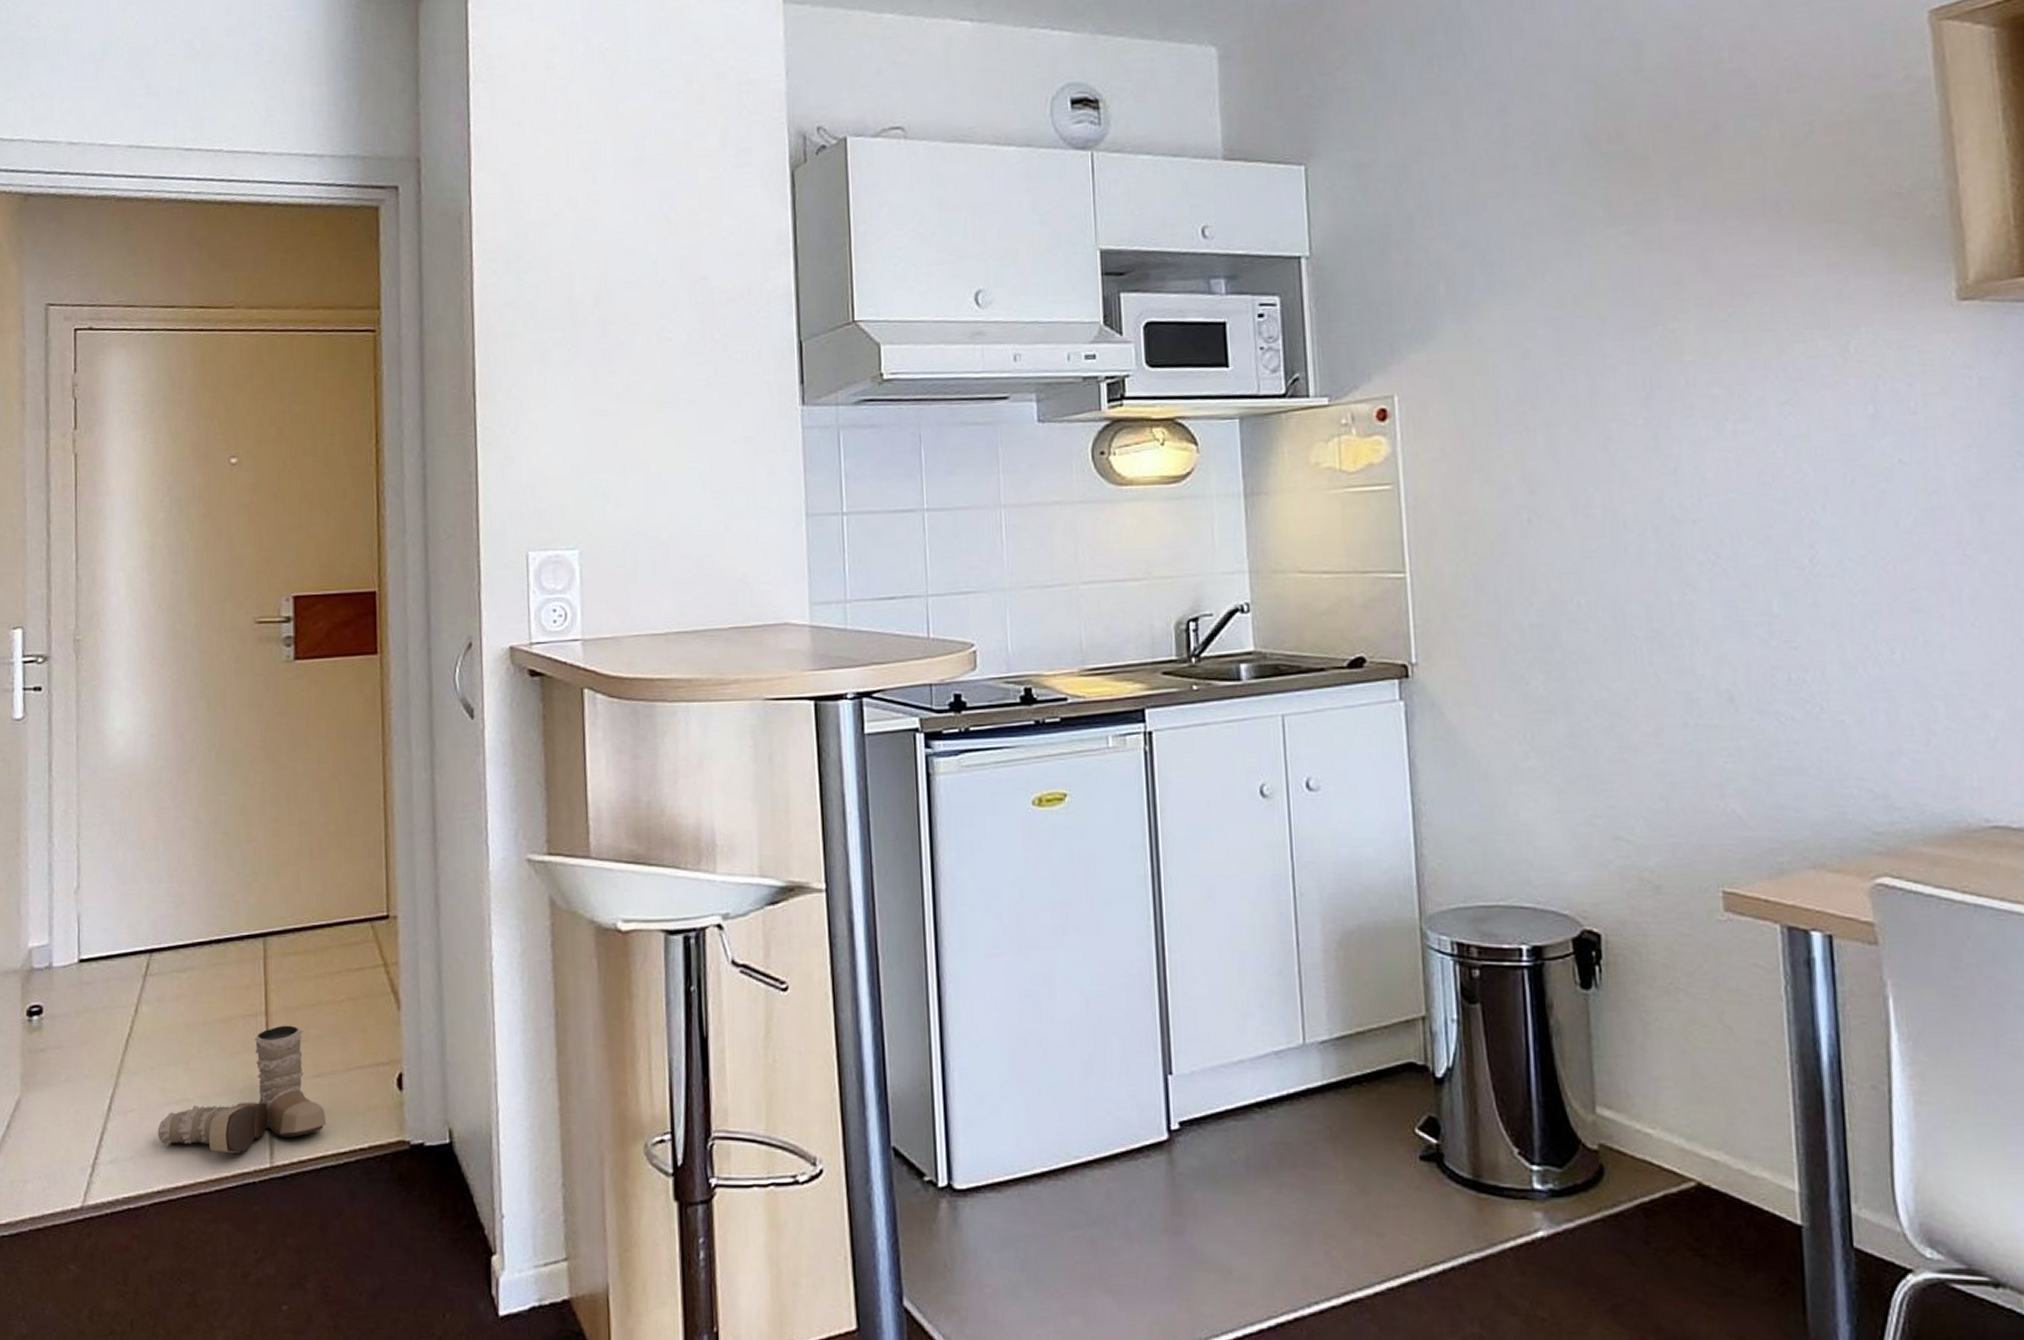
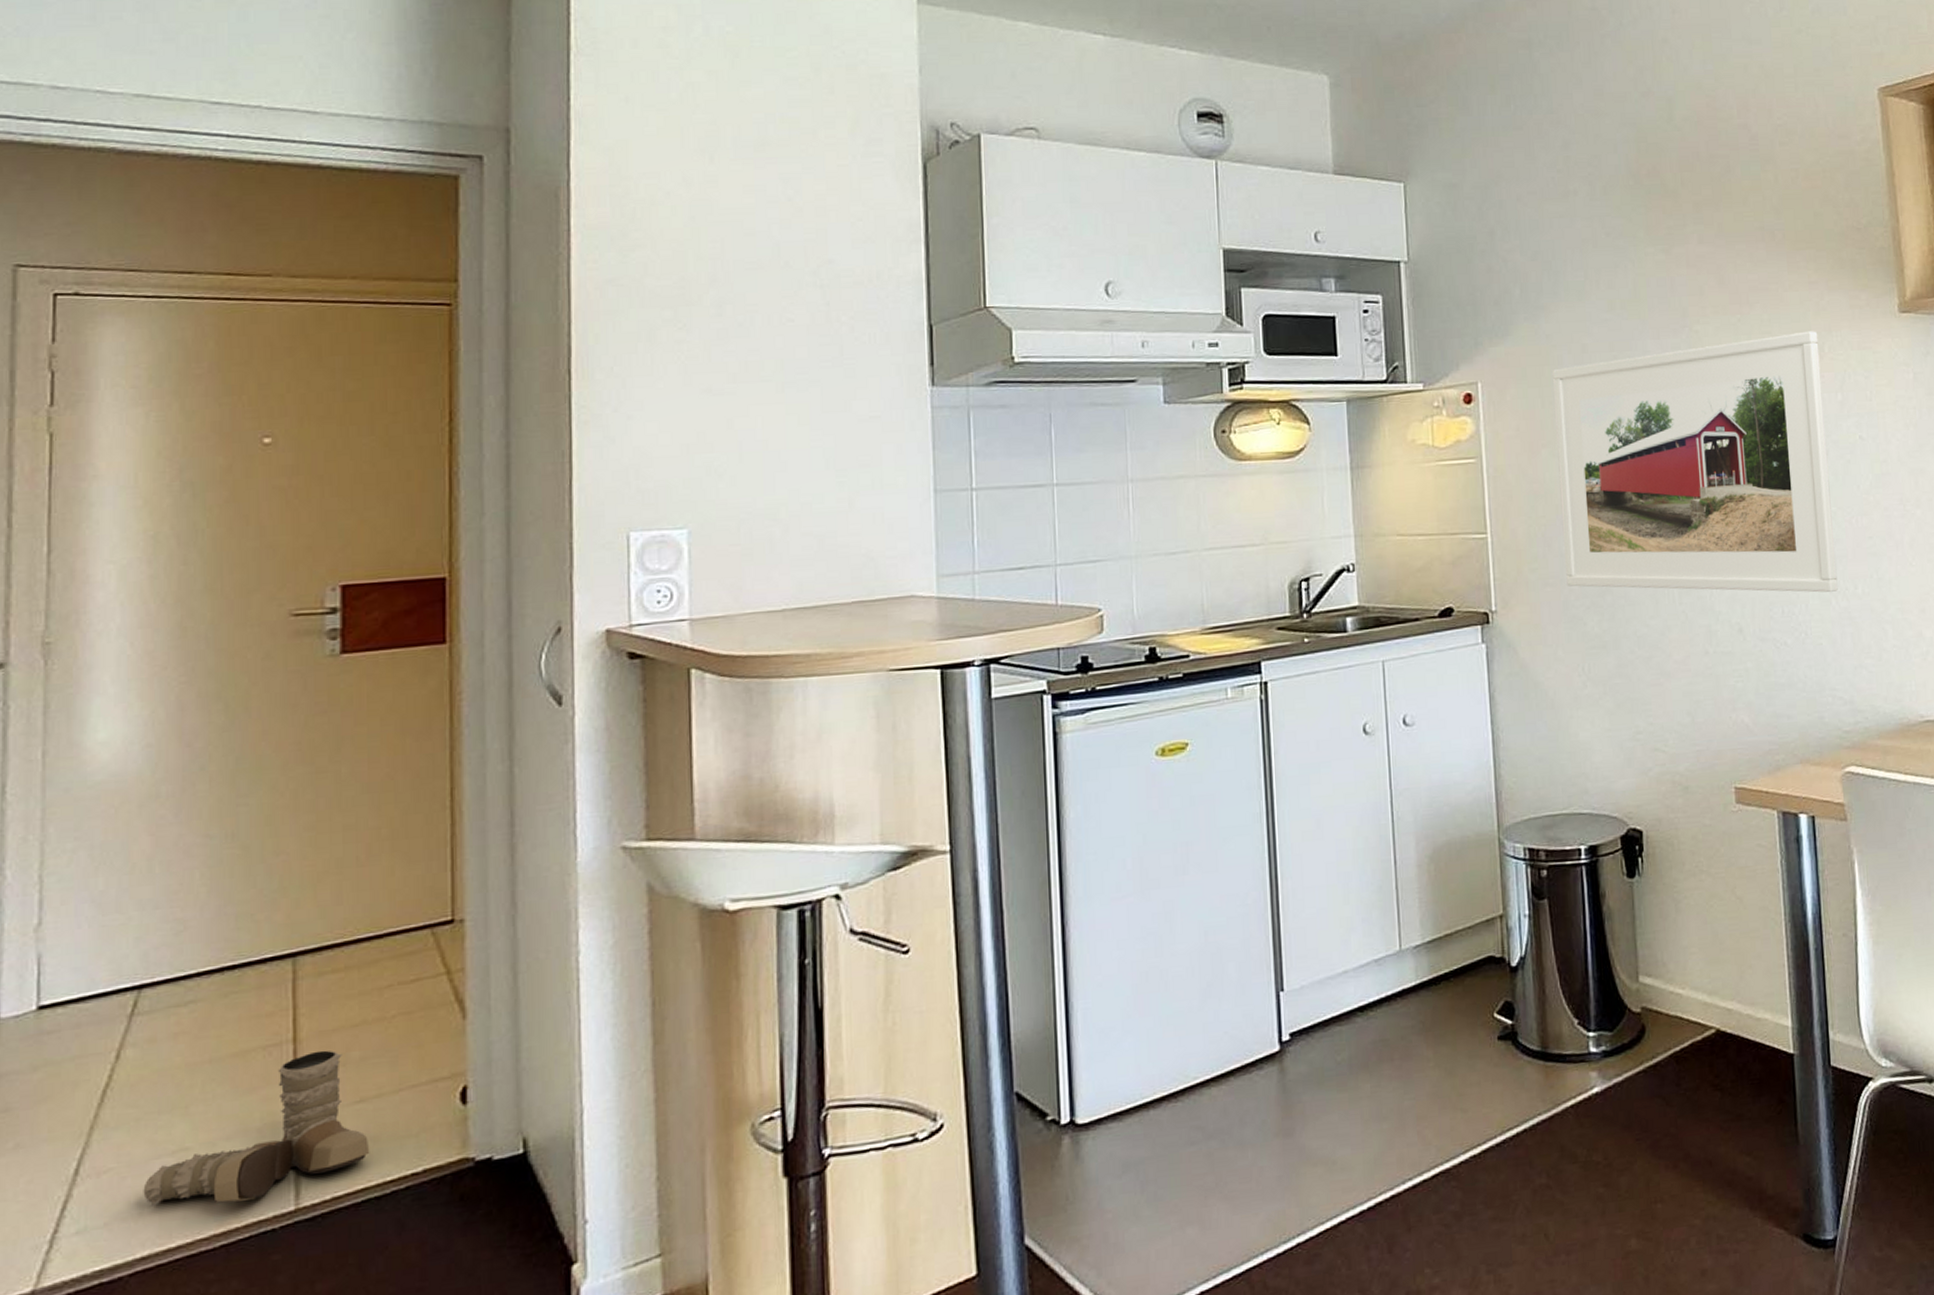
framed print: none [1485,326,1867,658] -> present [1552,331,1838,593]

